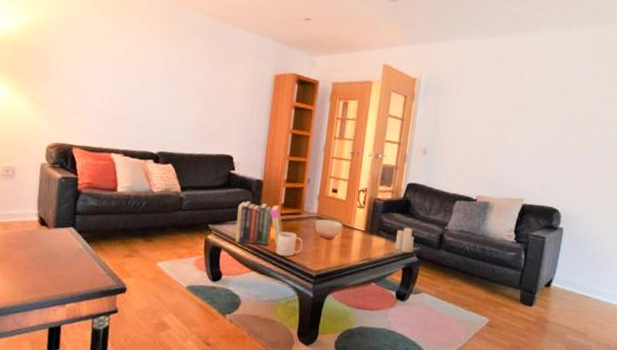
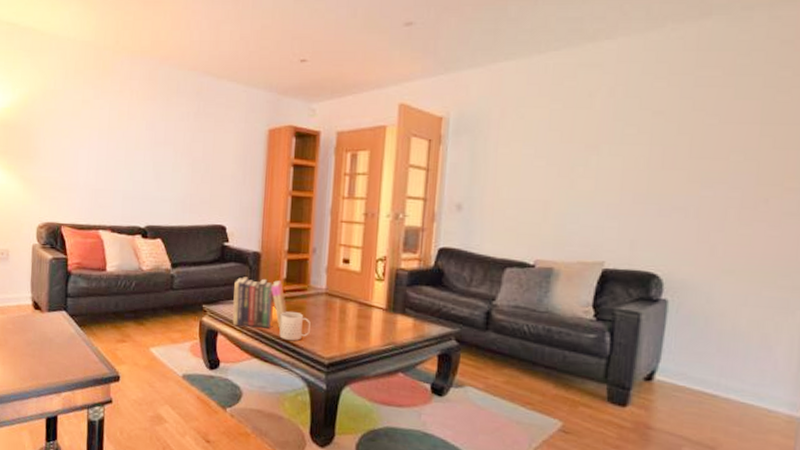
bowl: present [314,219,343,239] -> none [324,295,358,320]
candle: present [394,226,414,253] -> none [425,302,452,336]

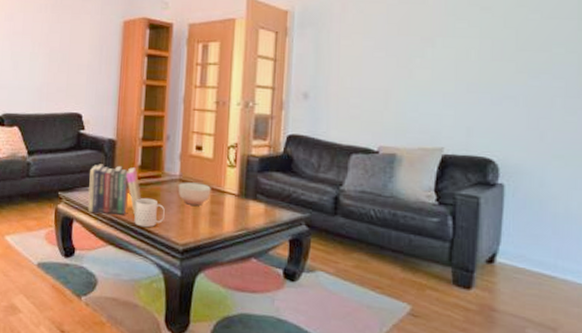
bowl: none [324,295,358,320] -> present [178,182,211,206]

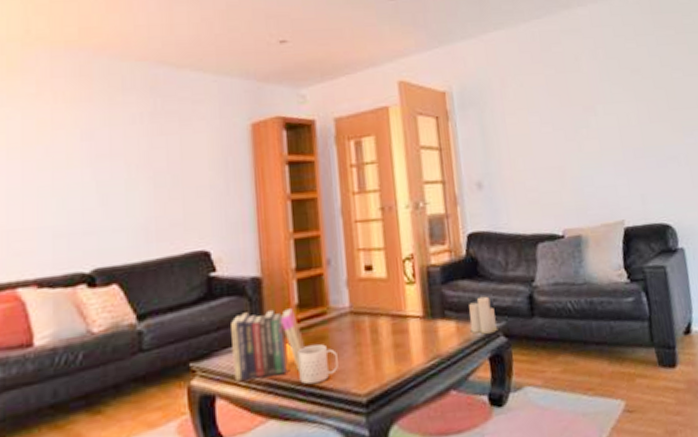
bowl: present [178,182,211,206] -> none [349,311,391,342]
candle: none [277,187,302,221] -> present [469,294,498,334]

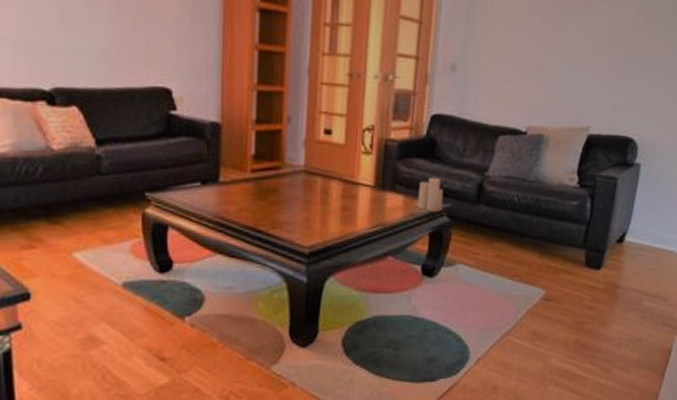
books: present [231,307,306,381] -> none [187,154,258,217]
mug: present [297,343,338,385] -> none [248,194,287,230]

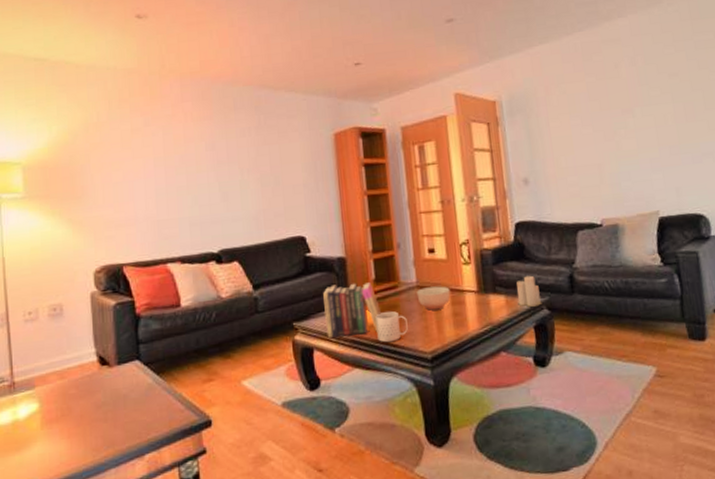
books: none [187,154,258,217] -> present [323,281,382,338]
mug: none [248,194,287,230] -> present [375,310,408,343]
bowl: none [302,173,343,201] -> present [416,286,451,311]

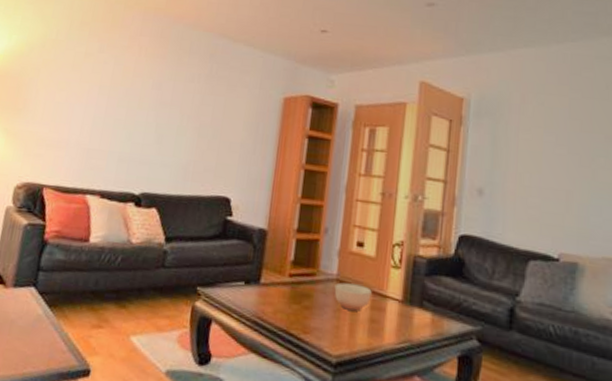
books: present [323,281,382,338] -> none [229,256,293,320]
mug: present [375,310,408,343] -> none [282,298,318,334]
candle: present [517,274,542,307] -> none [445,295,473,334]

